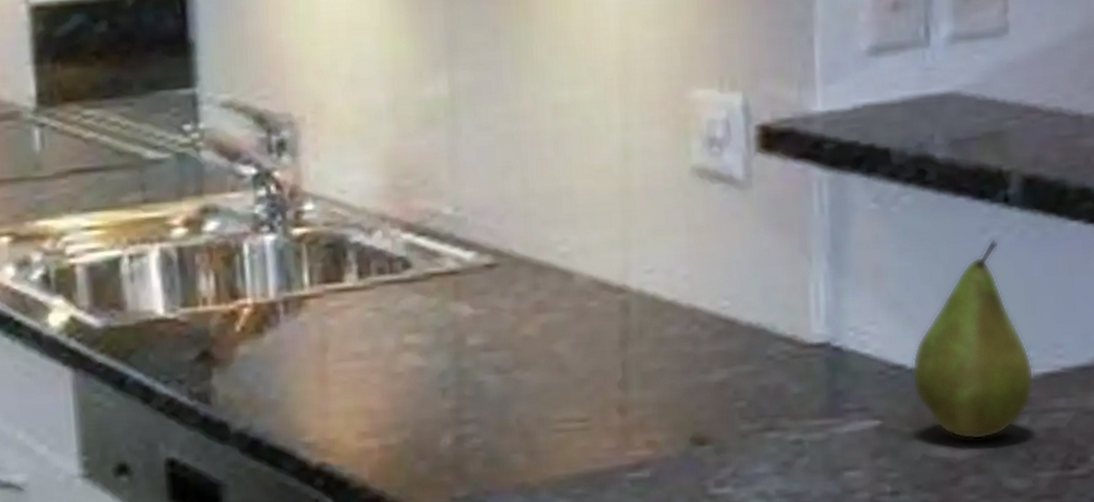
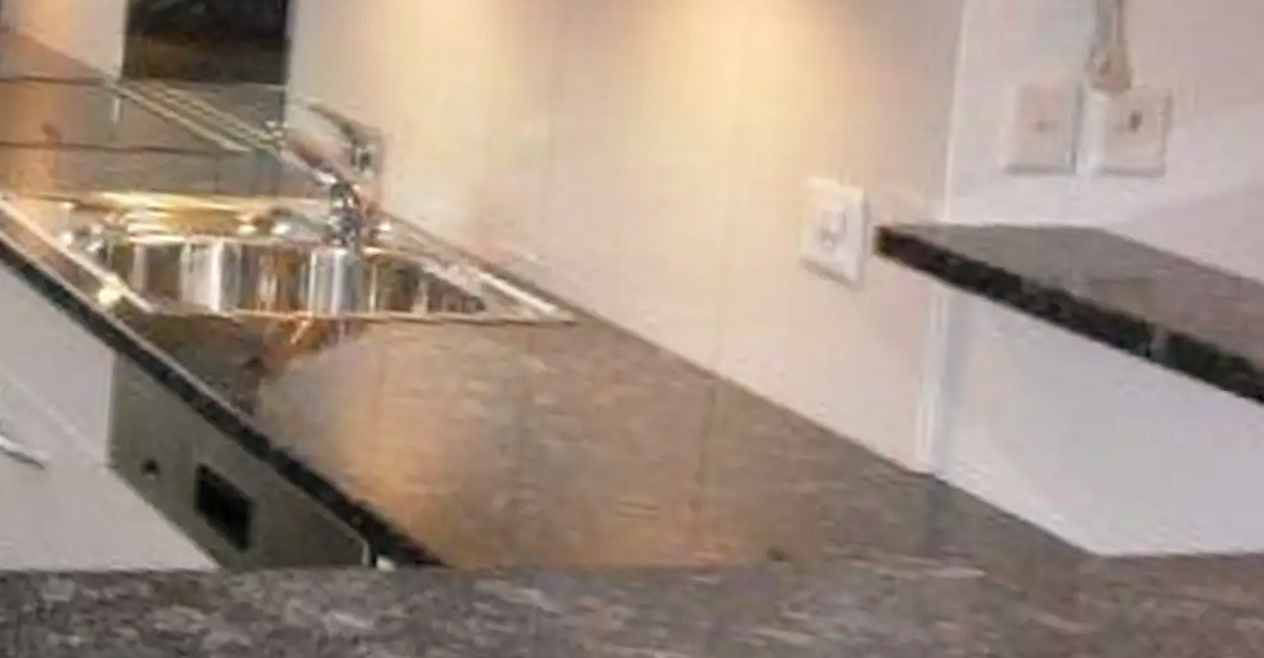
fruit: present [911,239,1035,440] -> none [1023,395,1165,615]

